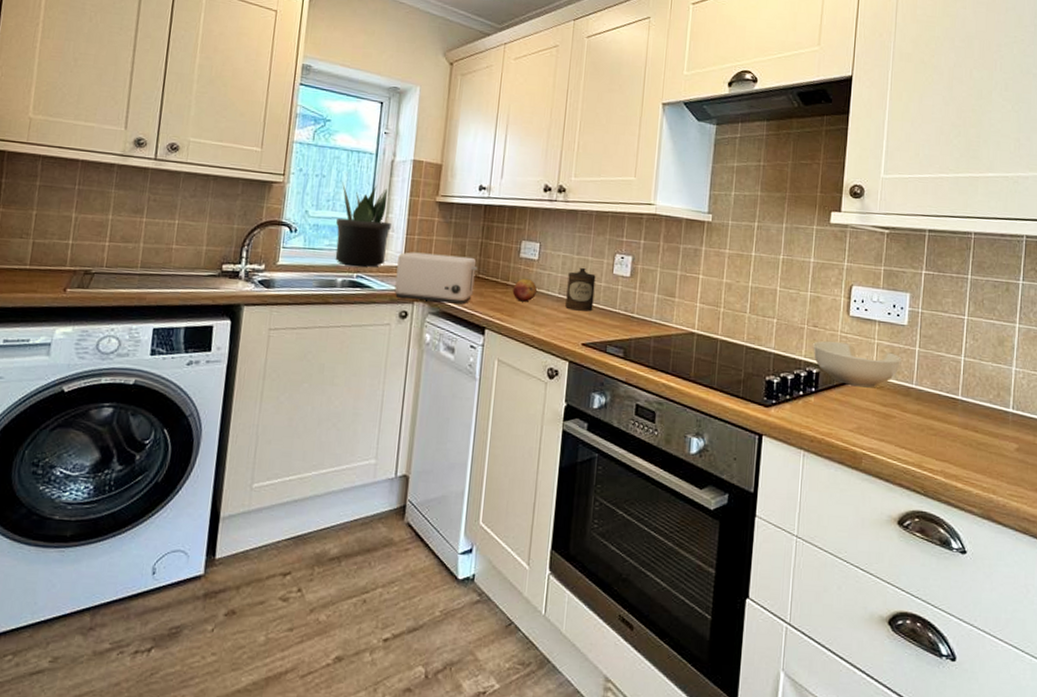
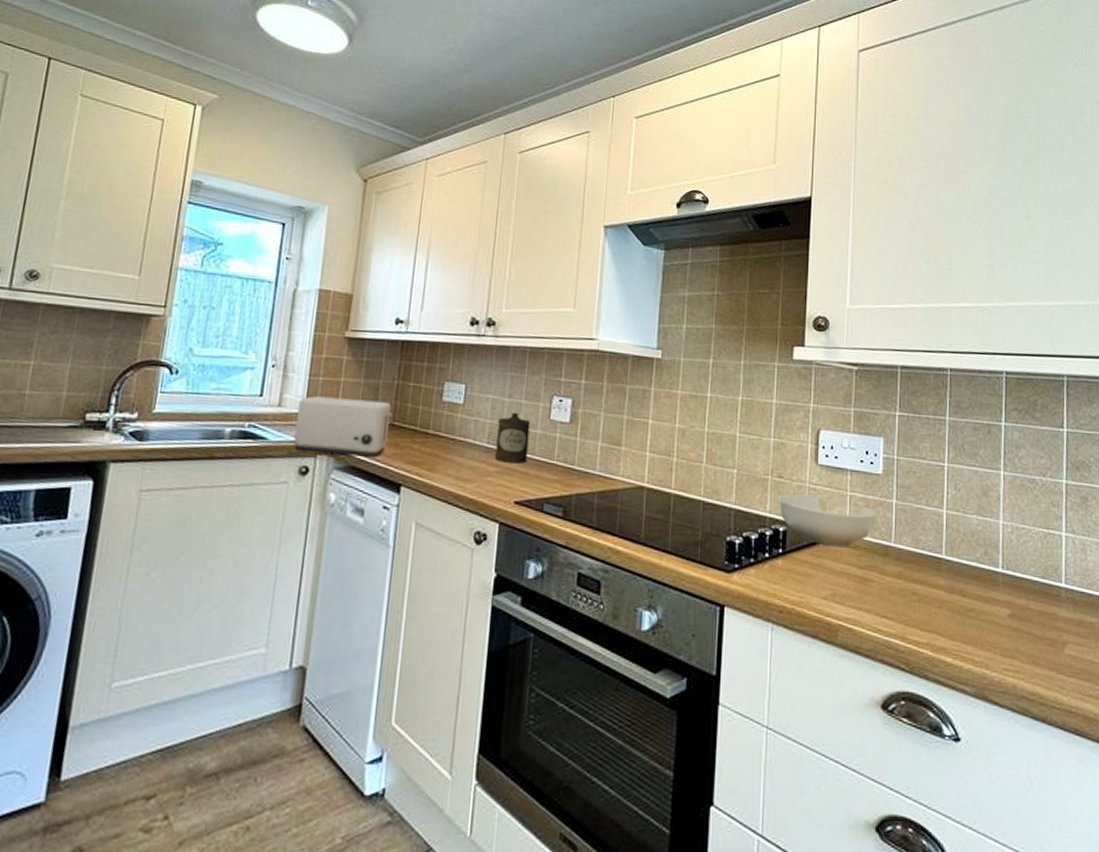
planter: present [335,182,391,267] -> none [223,315,292,414]
fruit: present [512,278,538,302] -> none [433,425,463,454]

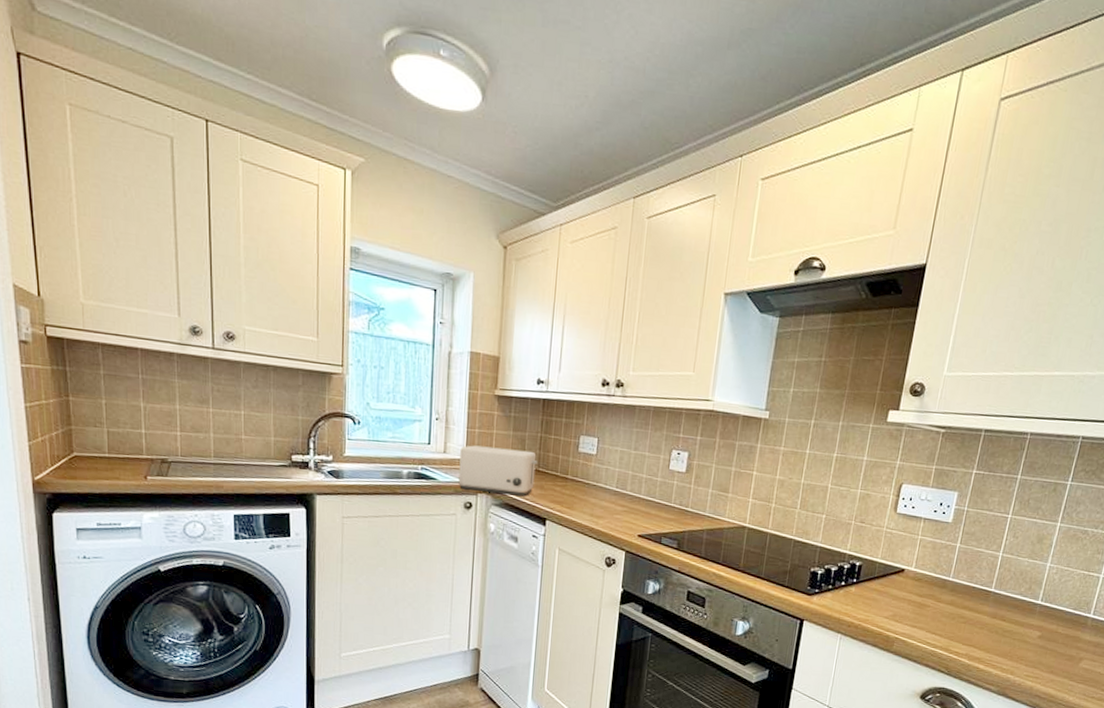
canister: present [495,412,531,464] -> none [622,462,653,505]
bowl: present [777,493,879,548] -> none [857,536,943,580]

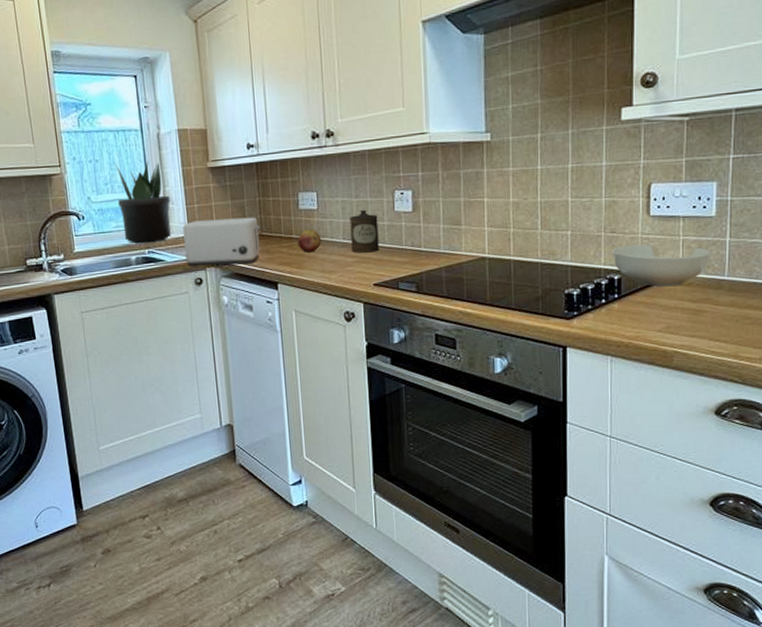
planter: none [398,374,452,460] -> present [116,161,171,243]
fruit: none [571,472,596,495] -> present [297,229,322,253]
canister: none [622,462,653,505] -> present [350,209,380,253]
bowl: none [857,536,943,580] -> present [611,243,712,287]

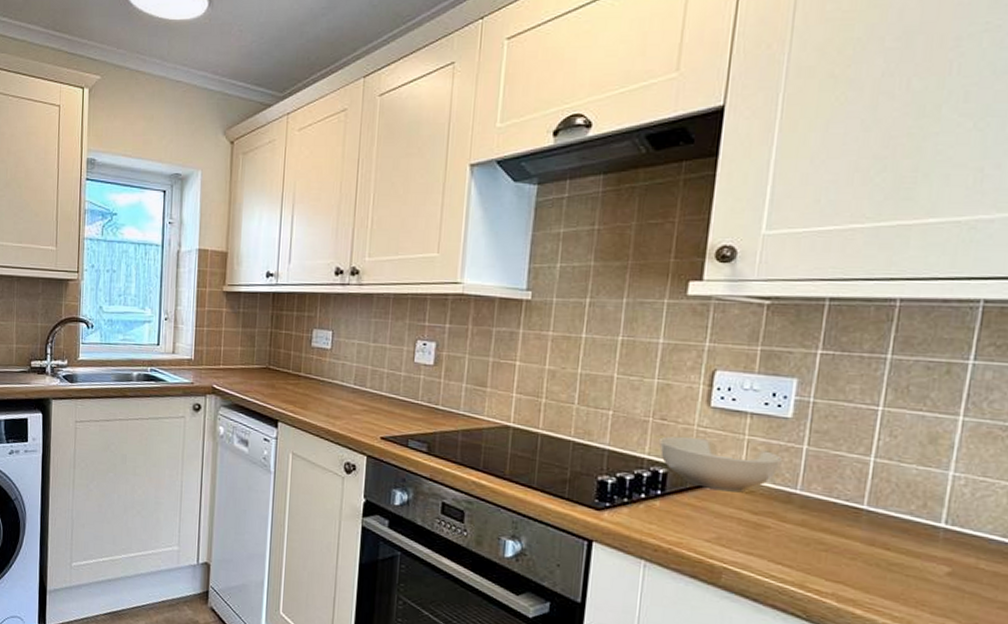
planter: present [116,161,171,243] -> none [129,276,180,360]
toaster: present [183,217,261,267] -> none [187,344,268,397]
fruit: present [297,229,322,253] -> none [305,368,332,394]
canister: present [350,209,380,253] -> none [362,356,395,403]

